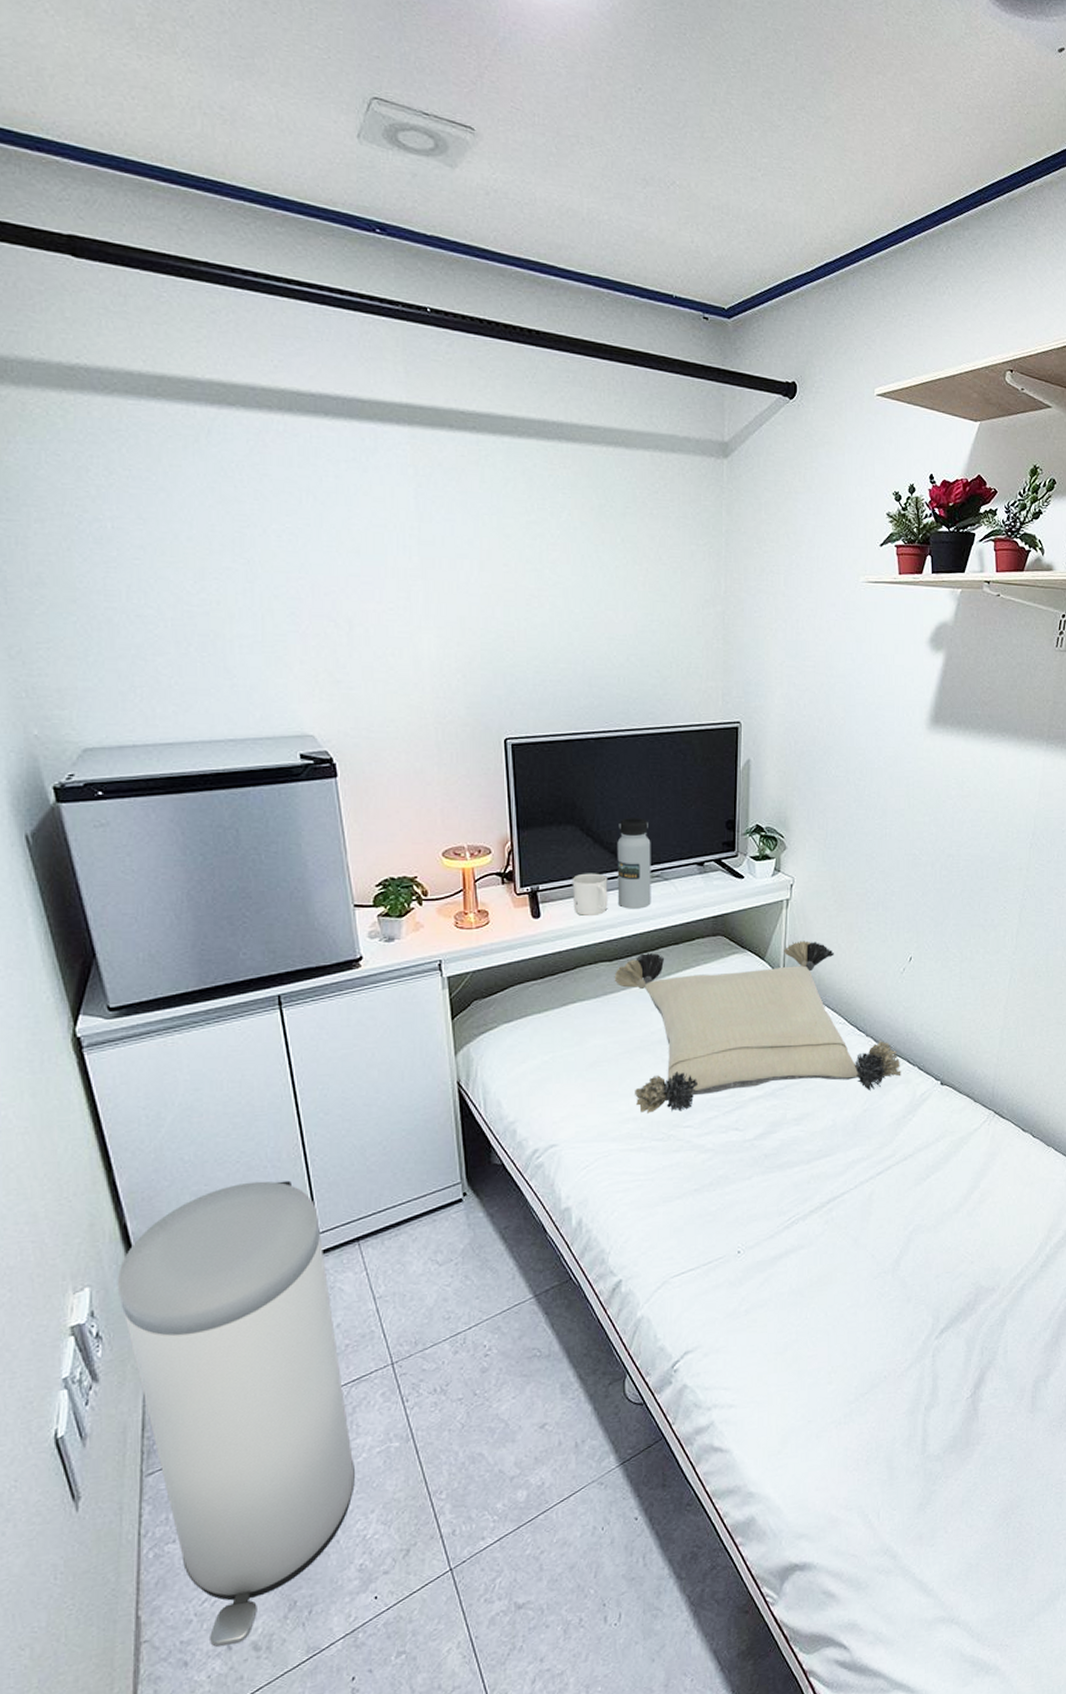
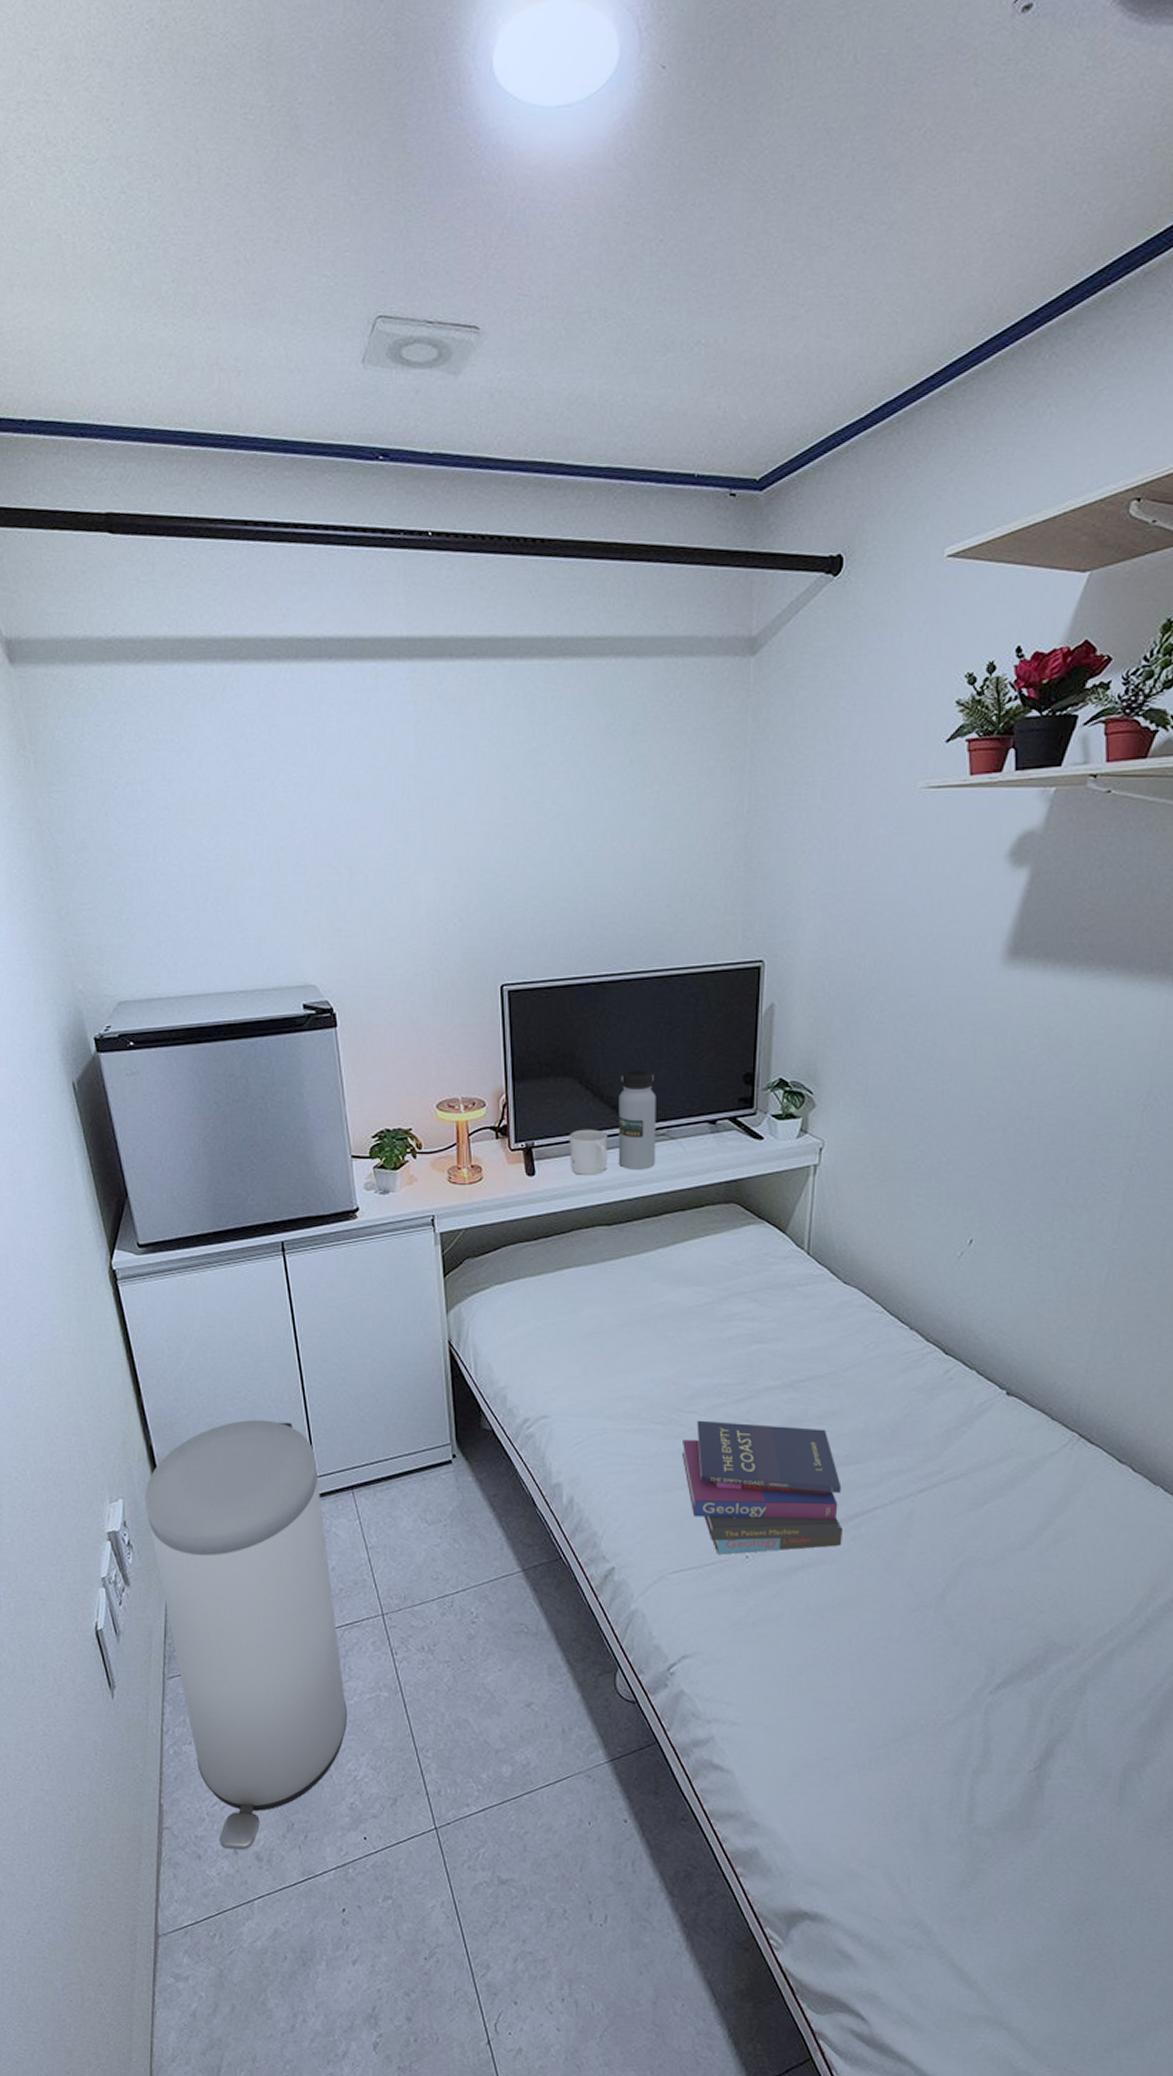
pillow: present [614,941,901,1114] -> none [612,1213,954,1395]
books: none [680,1129,817,1253] -> present [681,1420,842,1555]

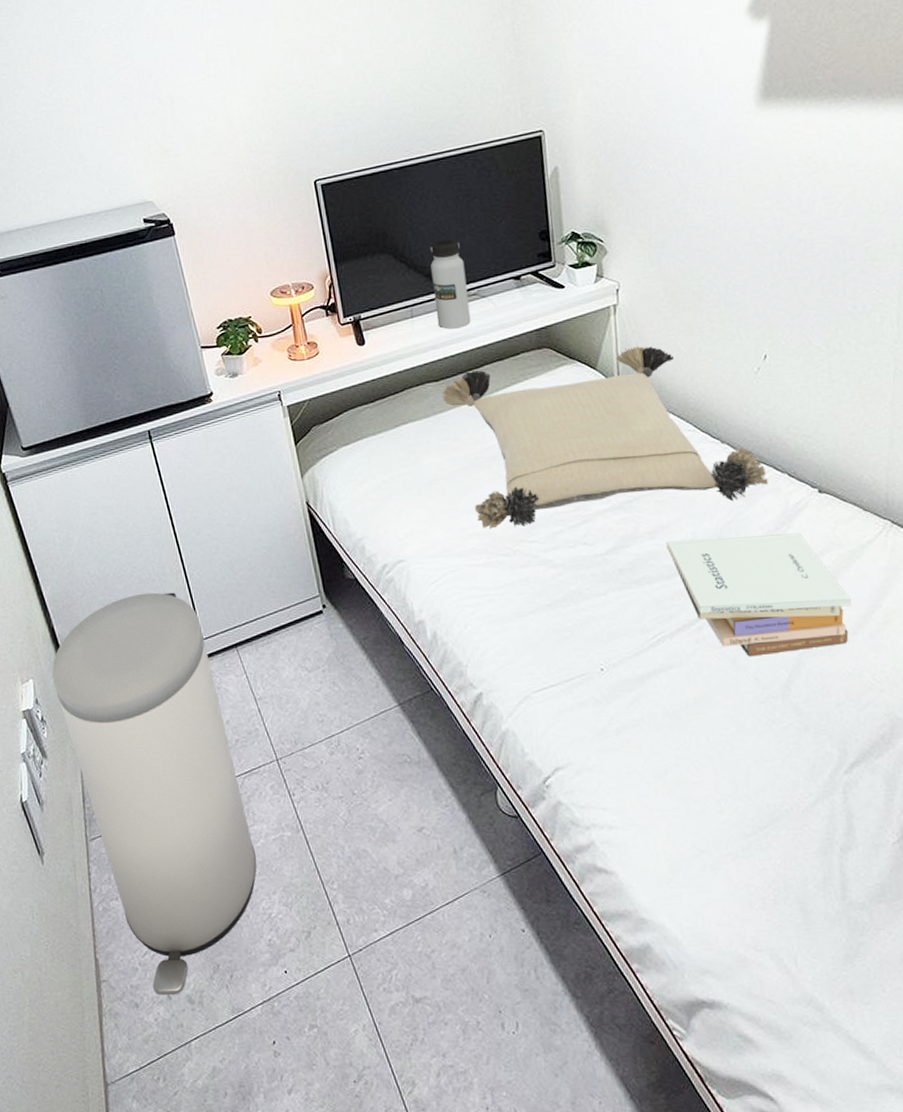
mug: present [569,1129,608,1177] -> none [391,297,428,340]
pillow: none [612,1213,954,1395] -> present [442,346,769,529]
books: present [681,1420,842,1555] -> none [529,543,687,670]
books: none [835,1428,1023,1561] -> present [666,533,851,657]

